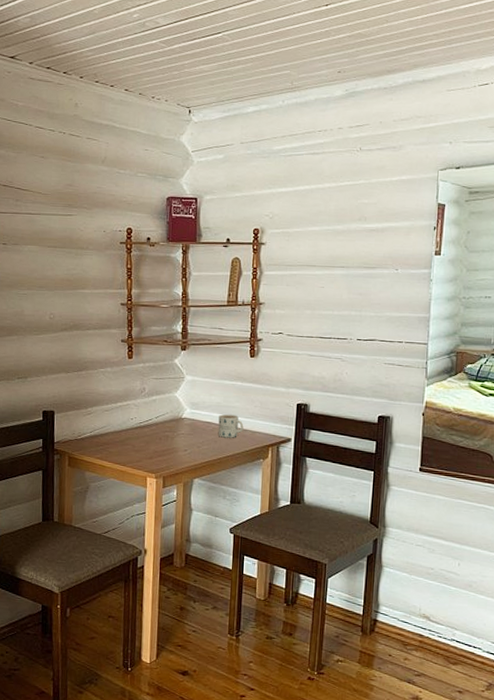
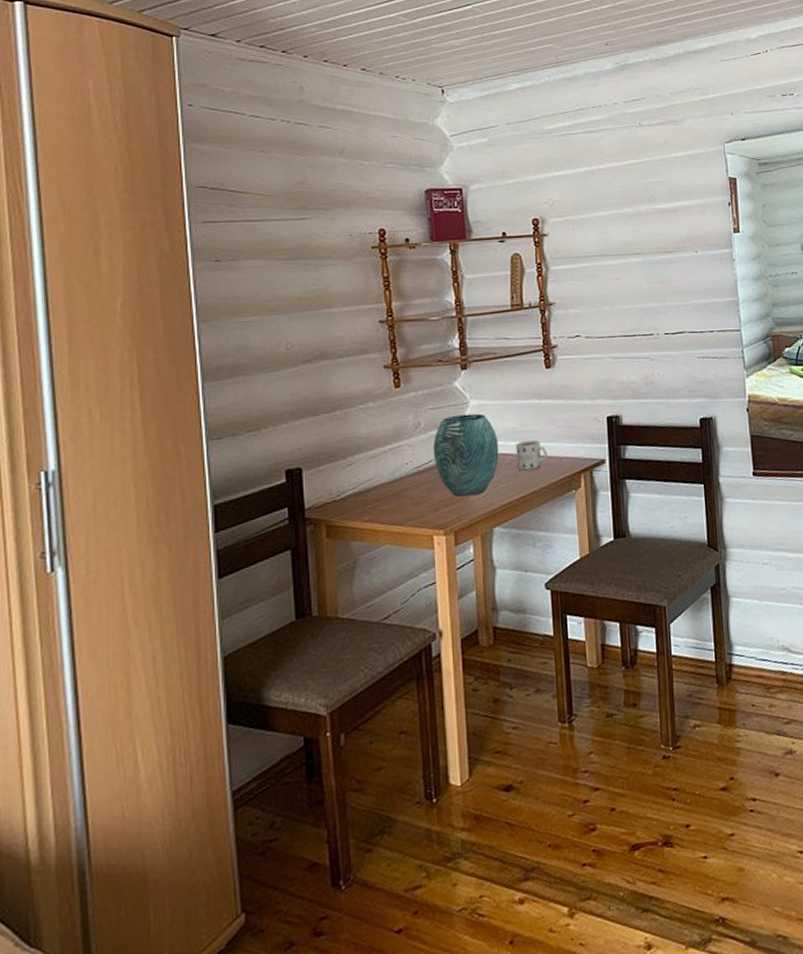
vase: none [152,386,205,451] -> present [433,413,499,497]

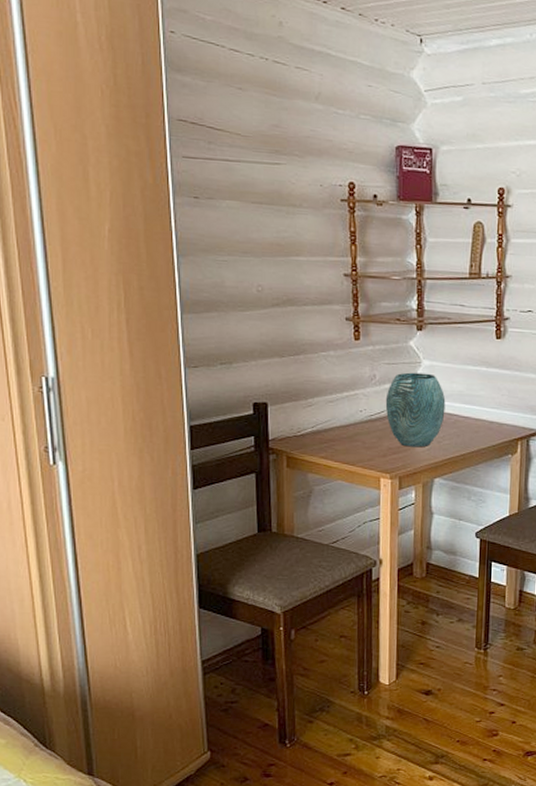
mug: present [516,439,548,471] -> none [460,403,490,432]

